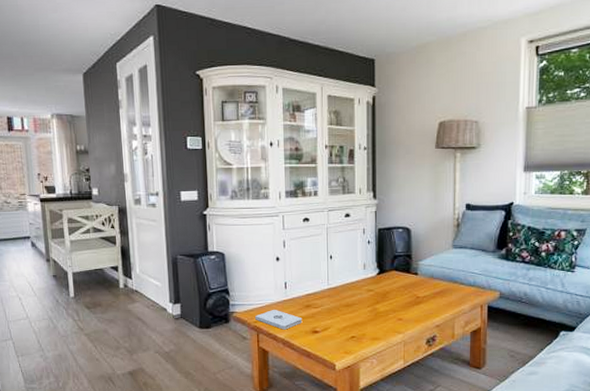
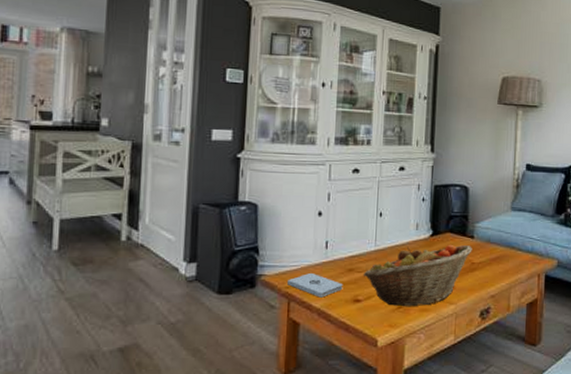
fruit basket: none [319,281,417,337] -> present [363,244,473,307]

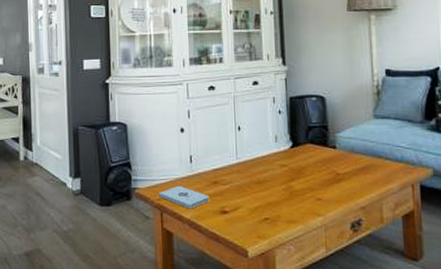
fruit basket: present [363,244,473,307] -> none [227,155,336,219]

